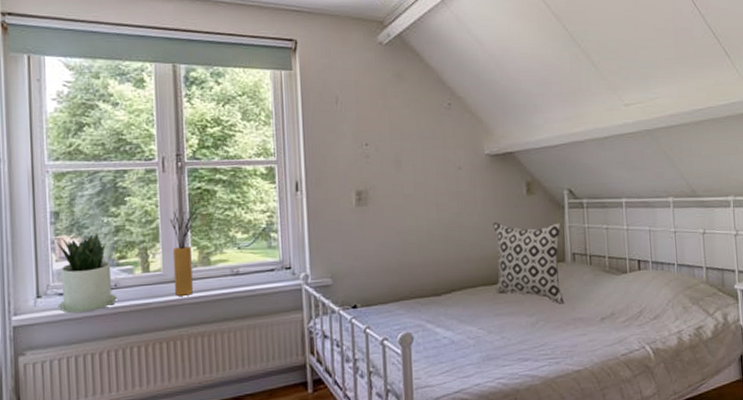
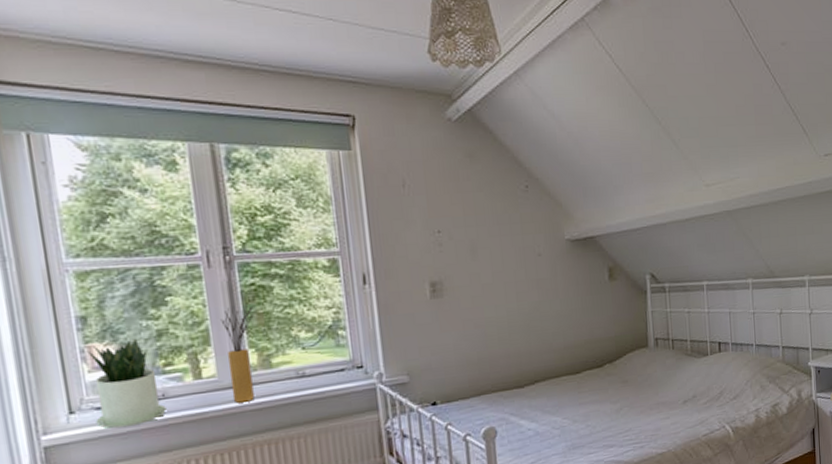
pillow: present [493,221,564,304] -> none [575,308,647,390]

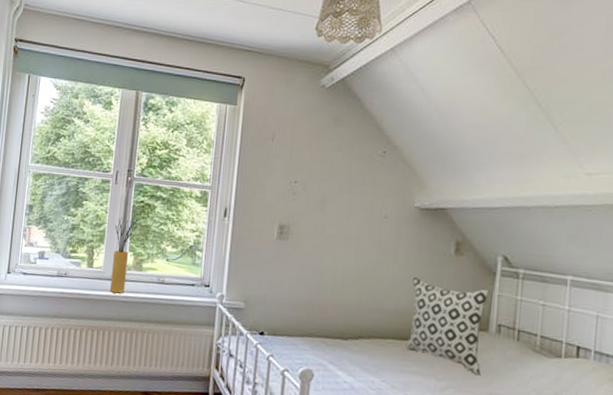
planter: present [86,338,167,429] -> none [21,226,65,293]
pillow: none [575,308,647,390] -> present [407,276,488,376]

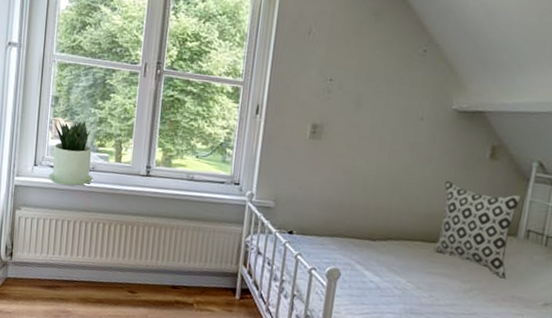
planter: none [21,226,65,293] -> present [48,118,93,187]
vase: present [109,215,138,294] -> none [138,110,168,190]

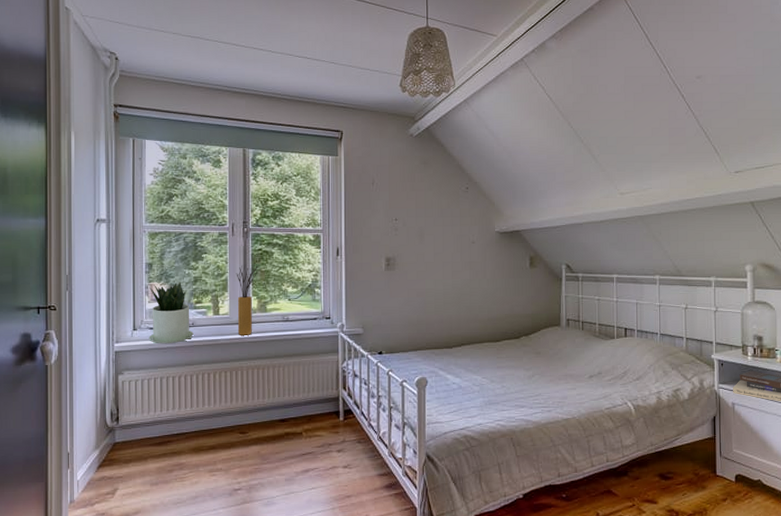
vase: none [138,110,168,190] -> present [236,263,258,335]
pillow: present [434,180,520,279] -> none [499,289,557,362]

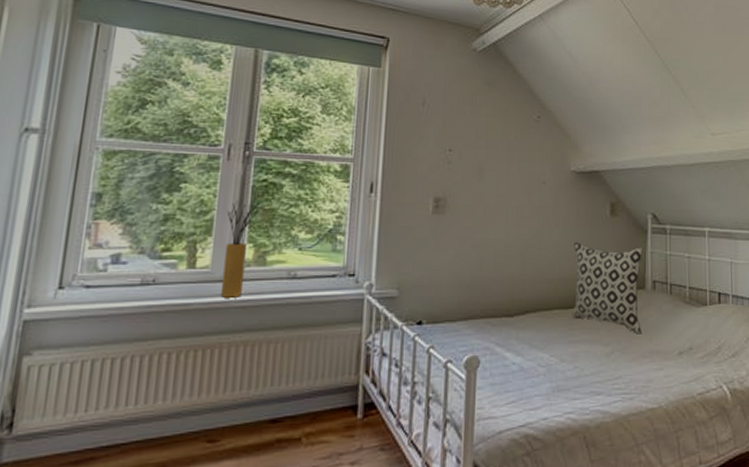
planter: present [149,281,194,344] -> none [81,220,154,310]
pillow: none [499,289,557,362] -> present [573,241,642,334]

